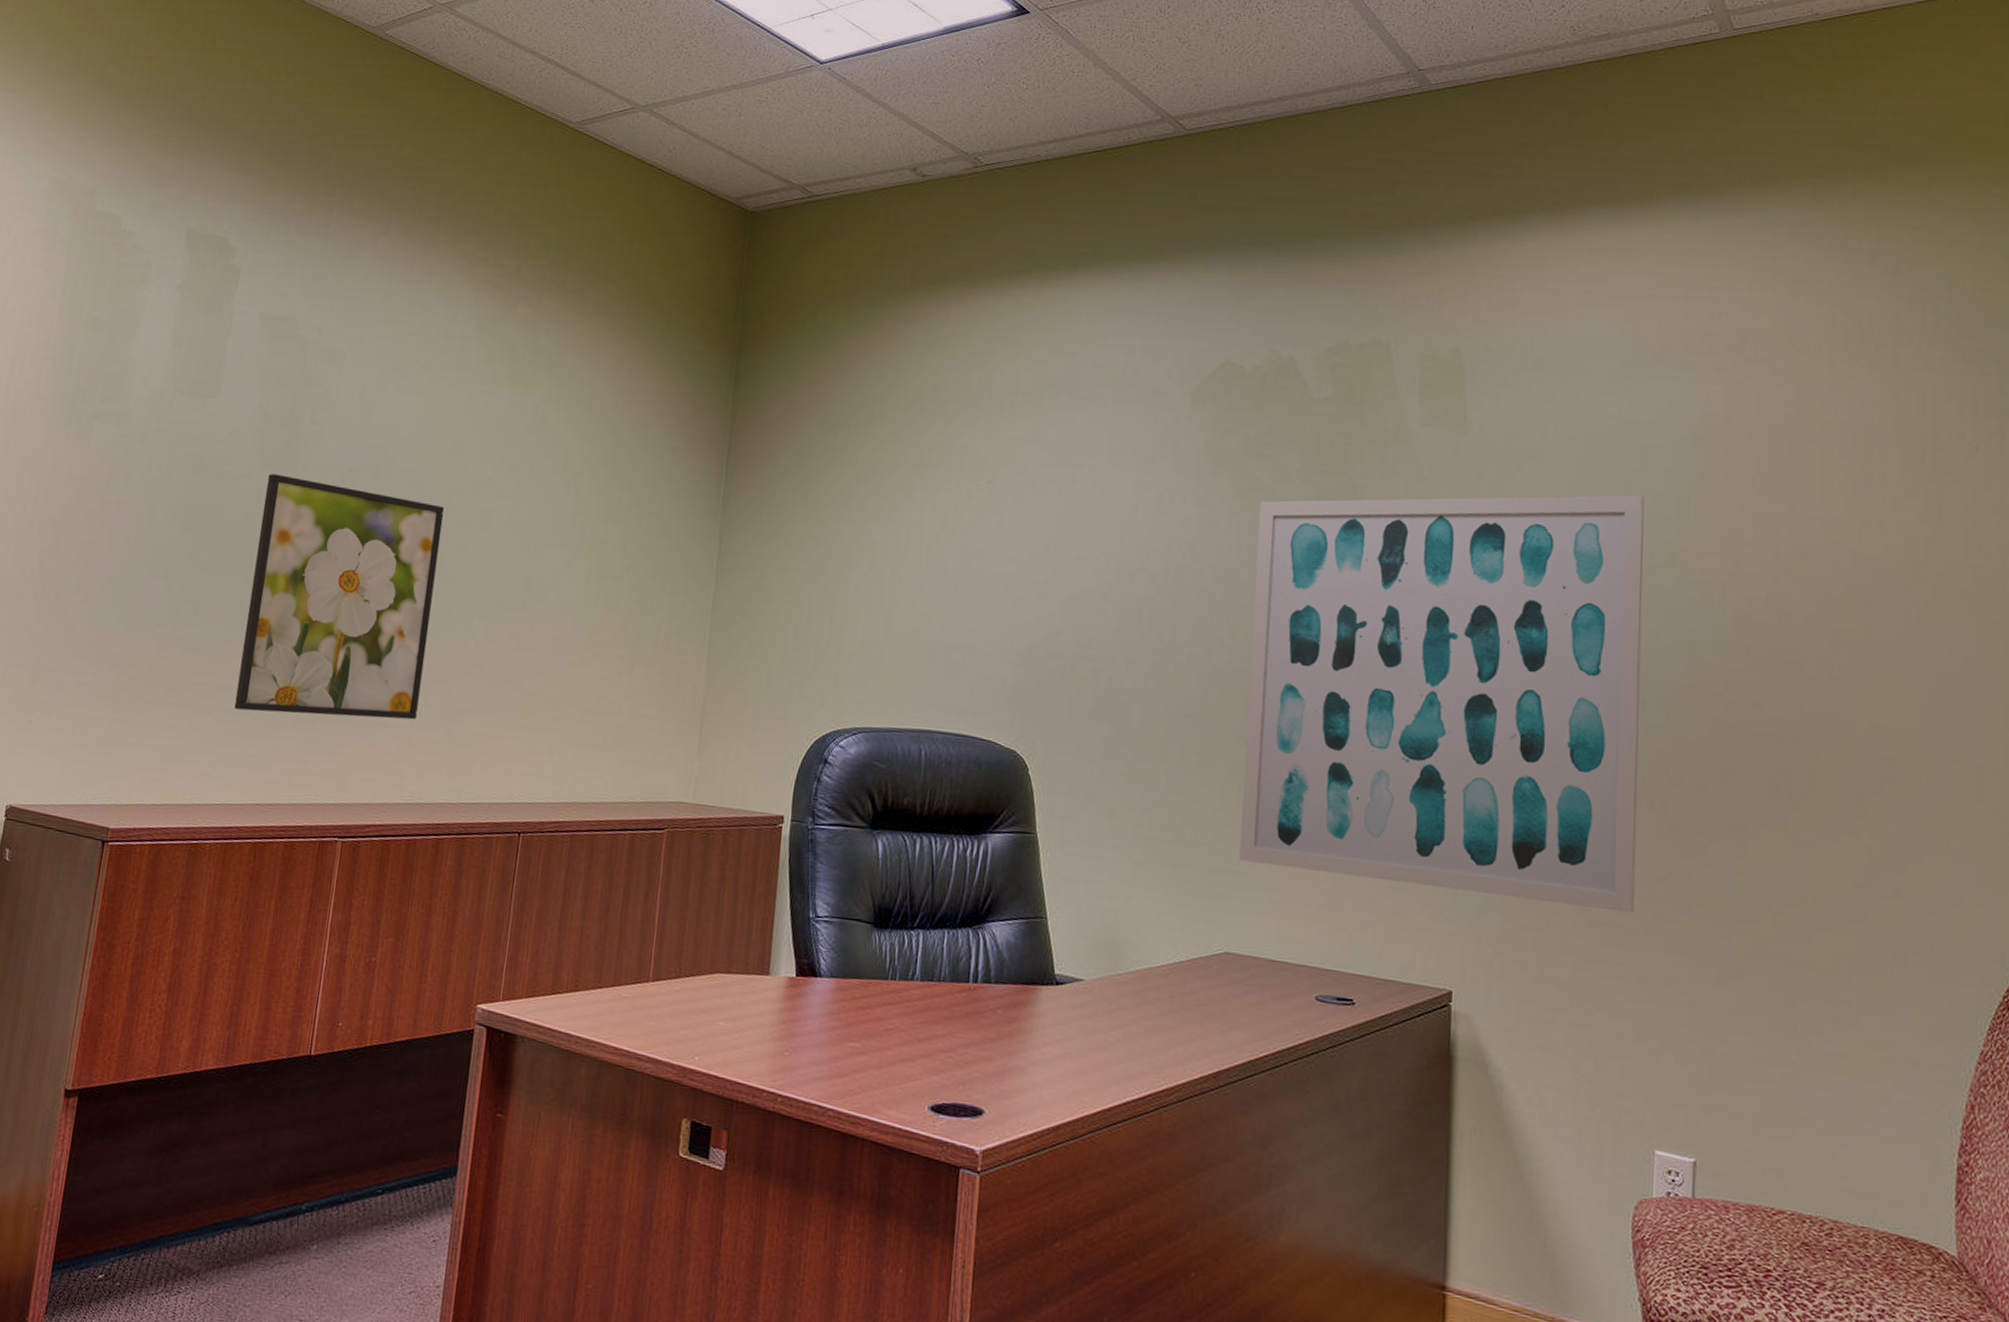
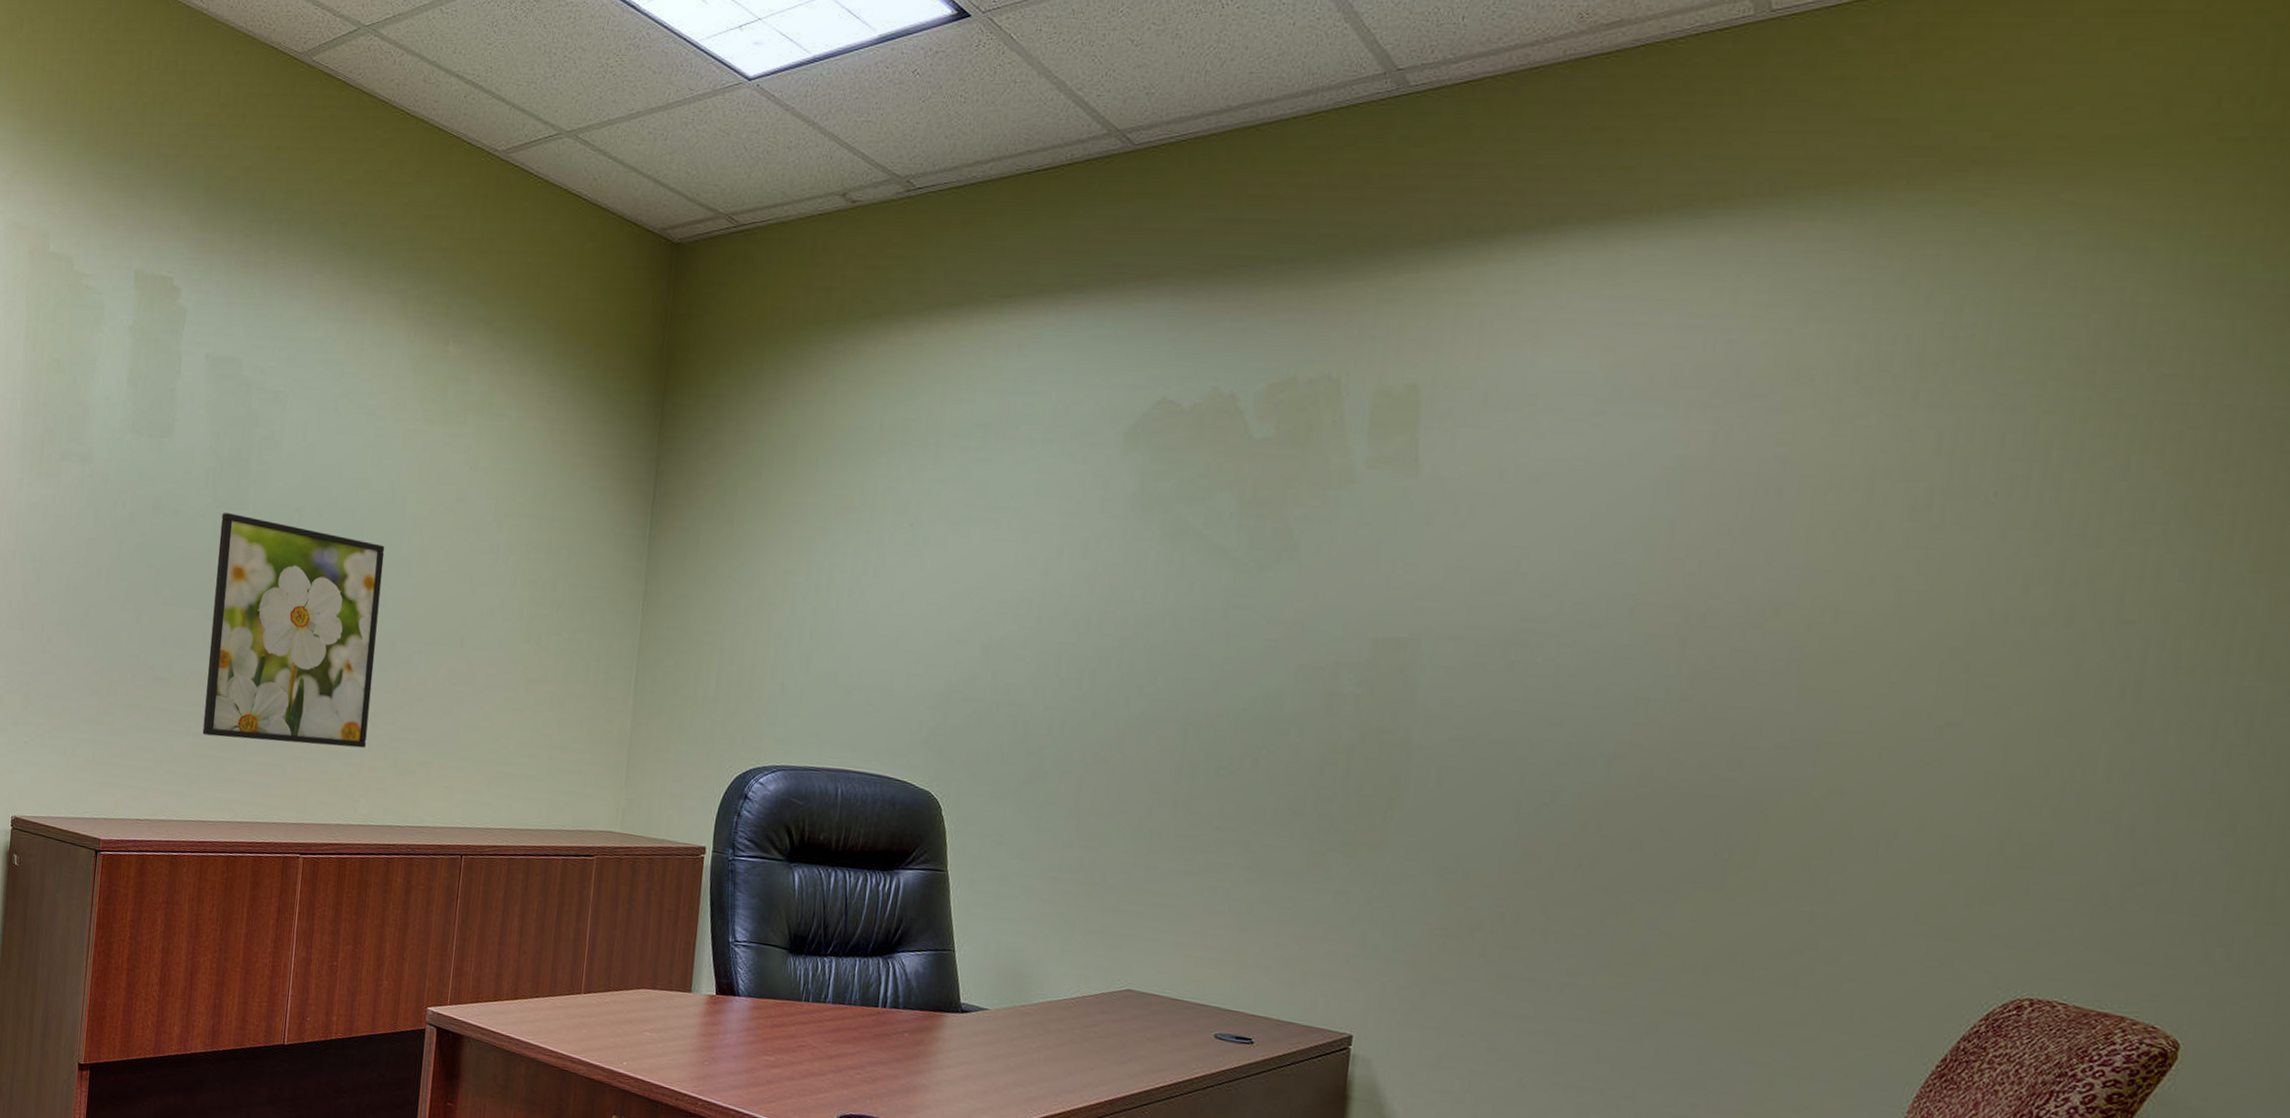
wall art: present [1239,495,1645,913] -> none [1147,543,1606,969]

